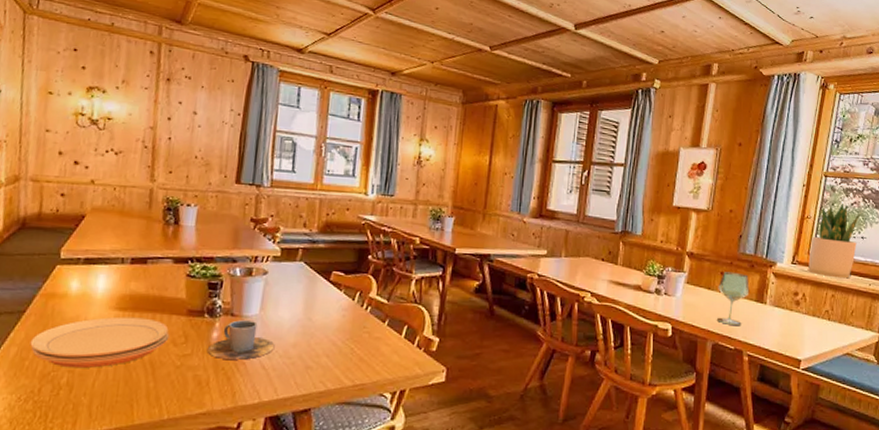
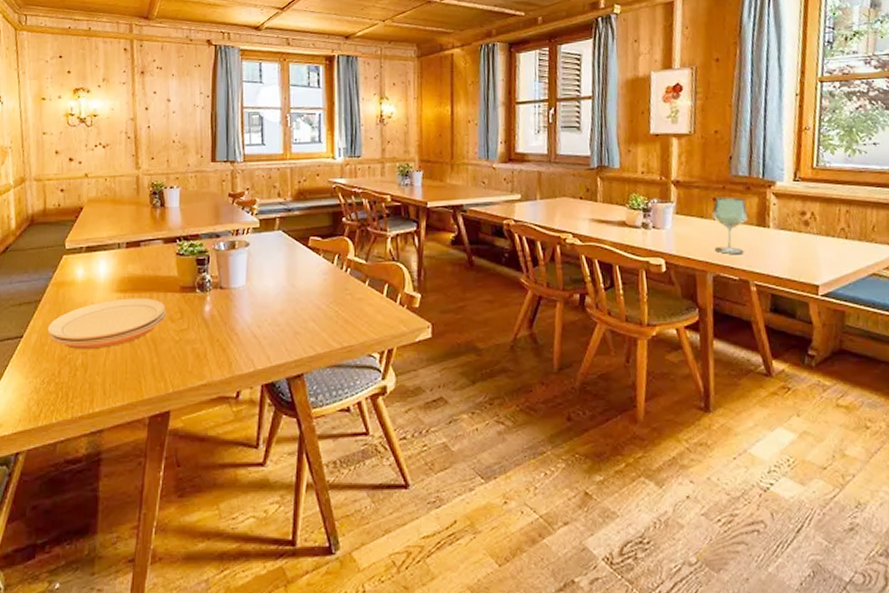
cup: present [207,320,275,360] -> none [201,292,263,331]
planter: present [808,204,862,279] -> none [812,109,871,192]

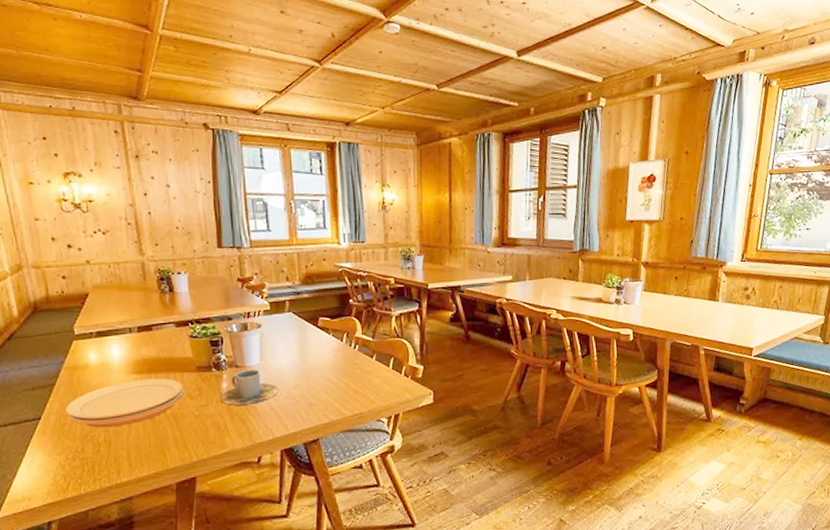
cup: none [201,292,263,331] -> present [220,370,279,405]
wine glass: present [711,197,749,255] -> none [673,275,703,325]

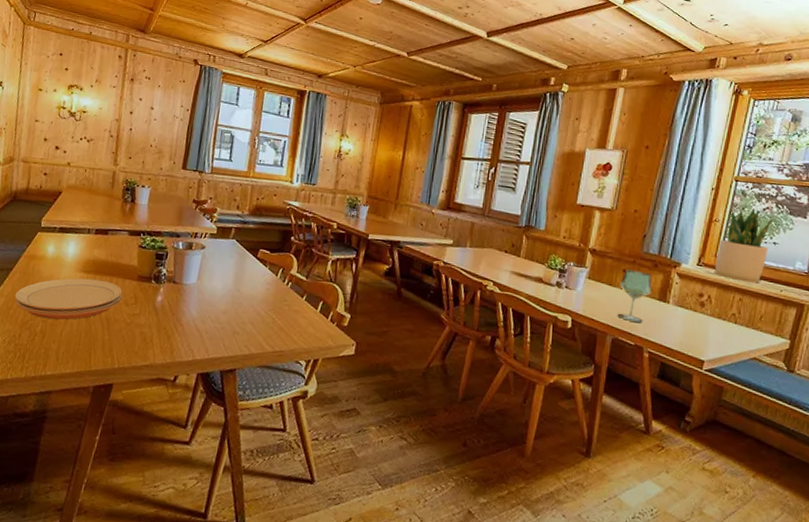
cup: present [220,370,279,405] -> none [152,287,208,322]
wine glass: none [673,275,703,325] -> present [618,269,653,323]
planter: none [757,199,807,270] -> present [715,208,775,284]

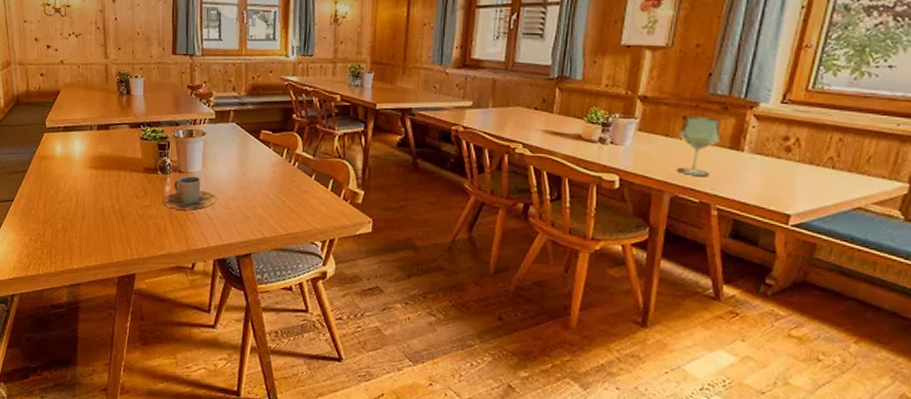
plate: present [14,278,123,320] -> none [33,174,132,217]
cup: none [152,287,208,322] -> present [162,176,217,210]
planter: present [715,208,775,284] -> none [805,26,892,118]

